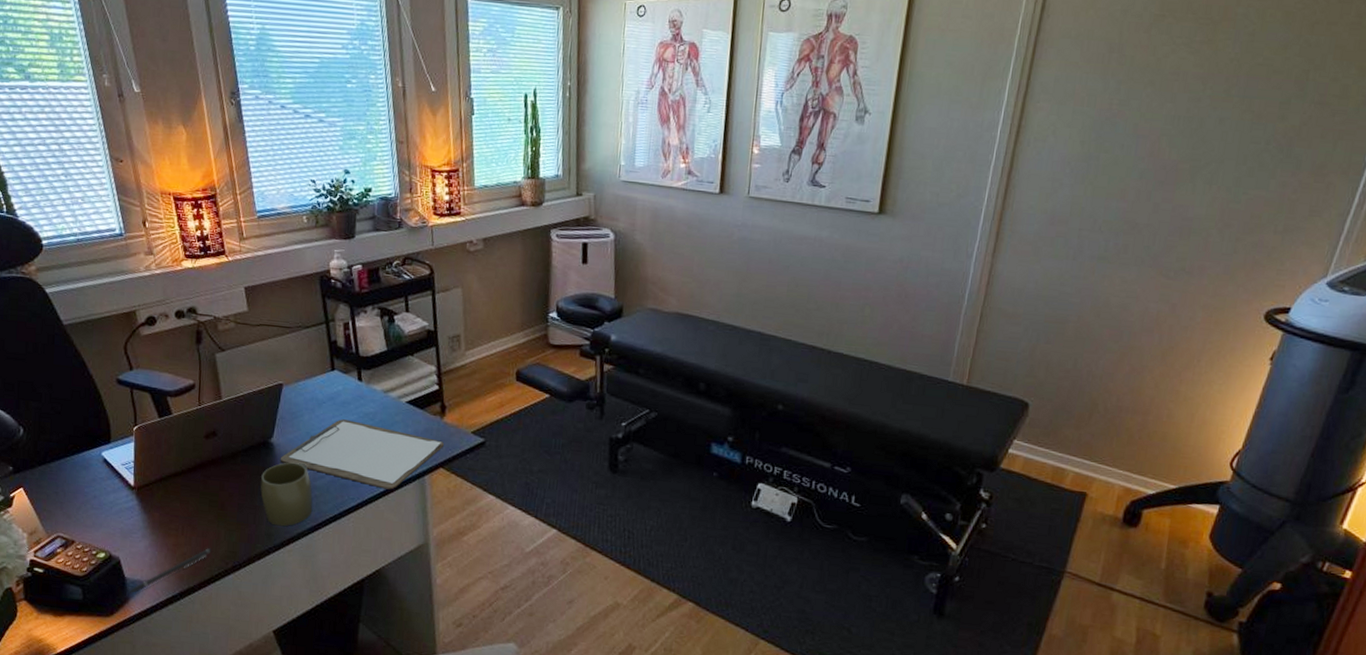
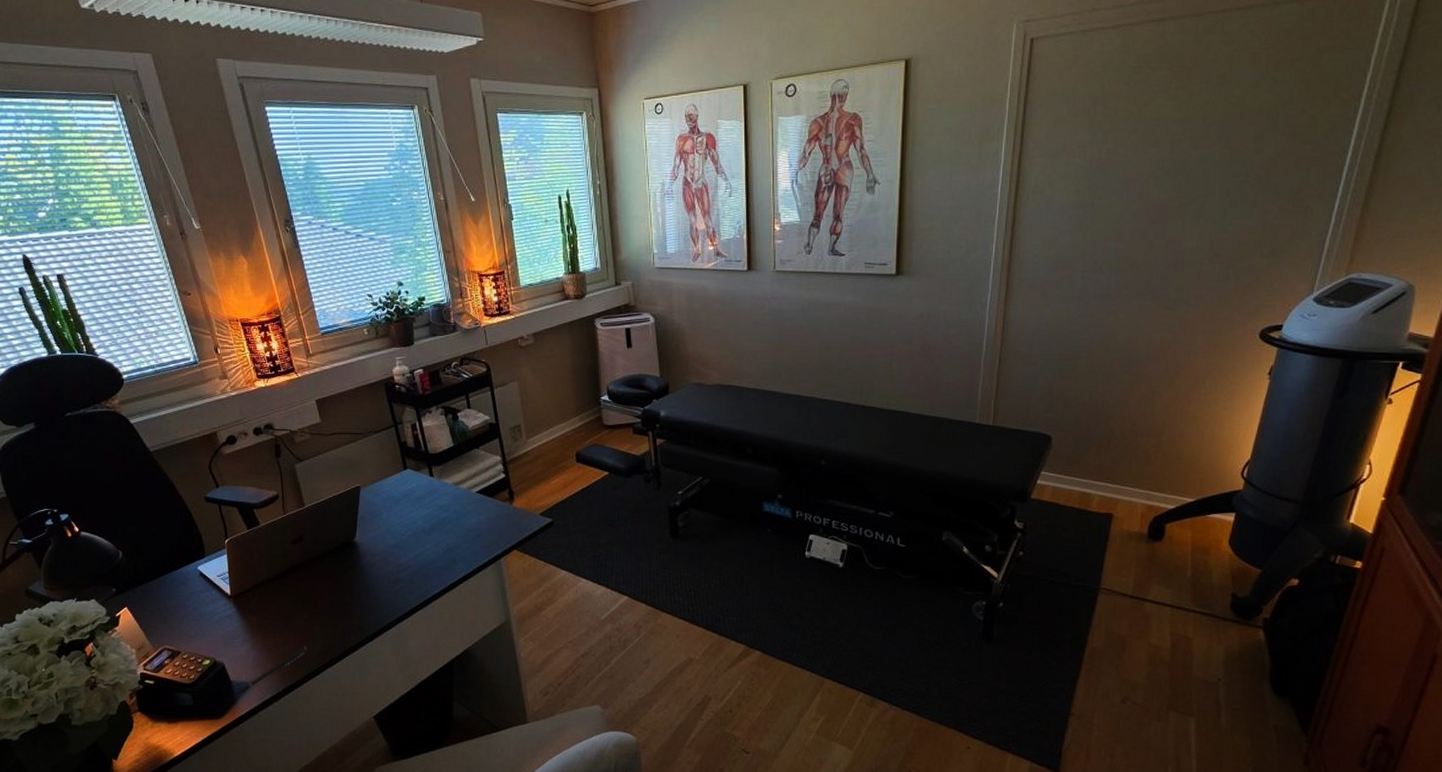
mug: present [260,462,313,527] -> none [349,557,400,619]
clipboard: present [280,419,444,490] -> none [364,514,515,575]

